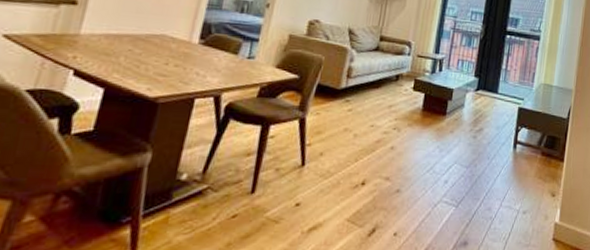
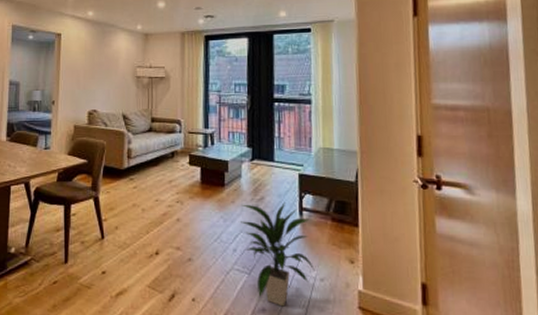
indoor plant: none [454,134,521,240] -> present [238,202,315,307]

